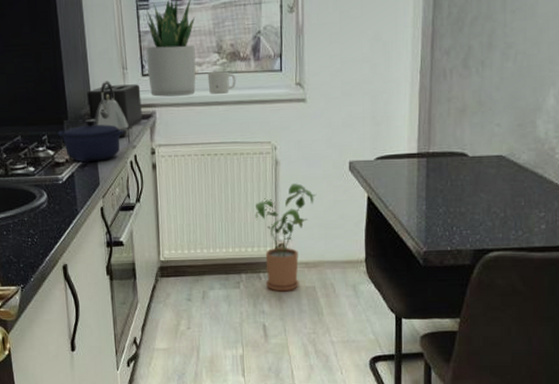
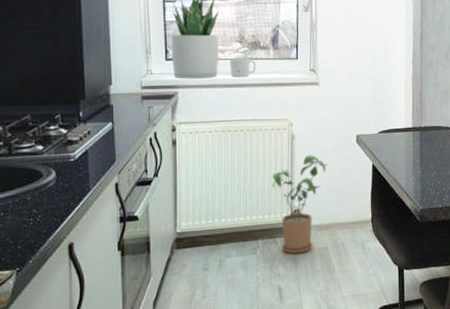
cooking pot: present [57,119,124,163] -> none [72,99,145,140]
toaster: present [87,84,142,130] -> none [107,67,164,109]
kettle: present [93,81,129,138] -> none [112,64,150,116]

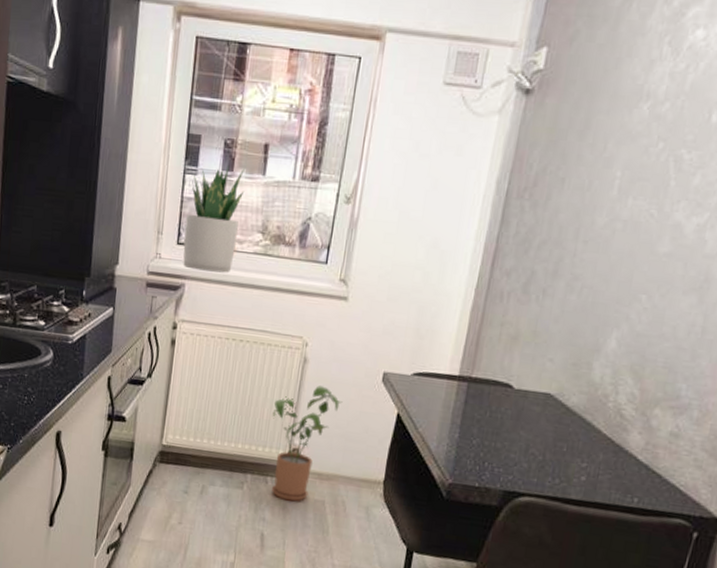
mug: present [230,58,257,78] -> none [245,252,277,278]

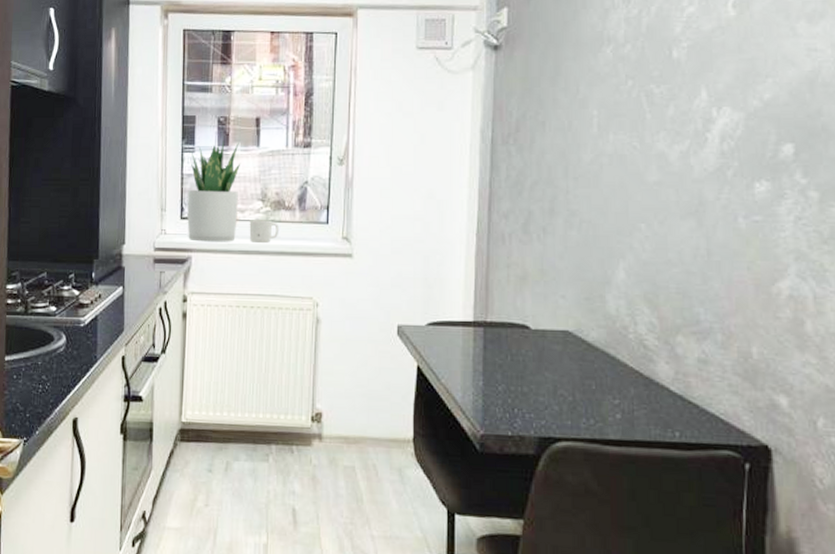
mug: none [245,252,277,278] -> present [249,220,280,244]
house plant: present [271,385,343,502] -> none [290,345,360,470]

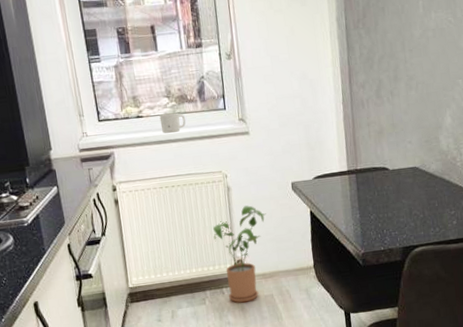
planter: present [187,141,241,242] -> none [97,49,150,139]
house plant: none [290,345,360,470] -> present [213,205,266,303]

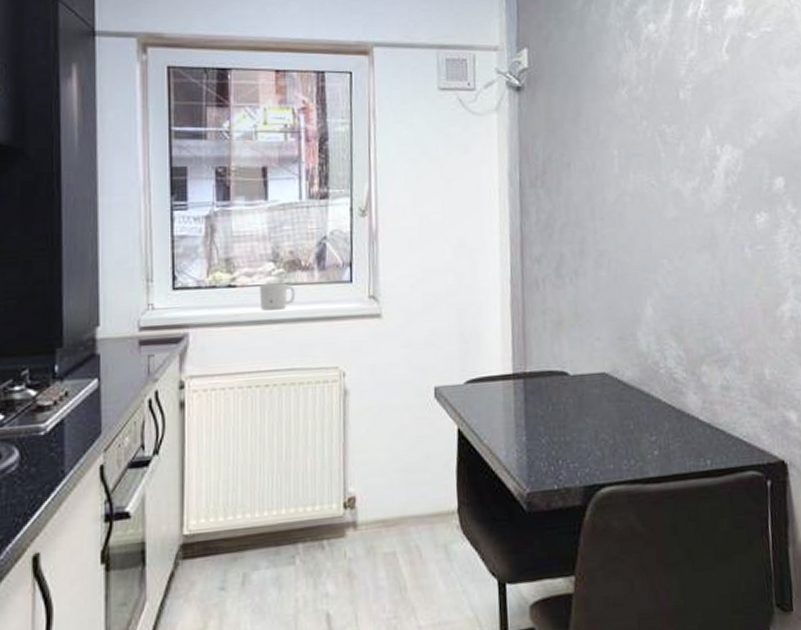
house plant: present [213,205,266,303] -> none [317,417,396,564]

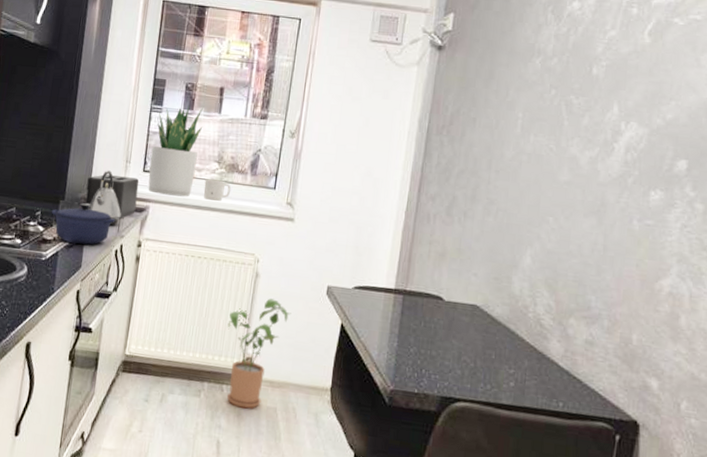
cooking pot: none [45,345,143,404] -> present [51,203,116,245]
toaster: none [93,300,170,358] -> present [84,175,140,220]
kettle: none [99,296,150,369] -> present [87,170,121,226]
planter: none [181,195,247,316] -> present [148,105,203,197]
house plant: none [317,417,396,564] -> present [226,298,291,409]

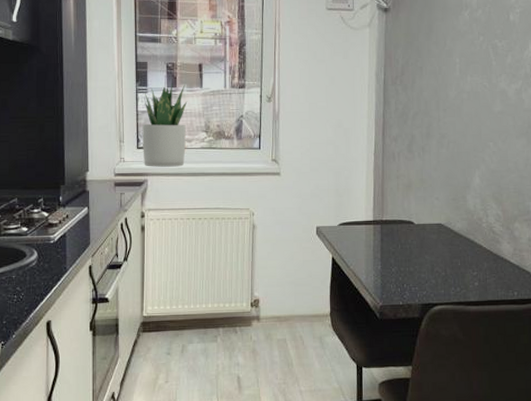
cooking pot: present [51,203,116,245] -> none [53,185,117,224]
toaster: present [84,175,140,220] -> none [85,155,135,195]
kettle: present [87,170,121,226] -> none [88,151,122,202]
mug: present [203,179,232,202] -> none [196,147,221,167]
house plant: present [226,298,291,409] -> none [233,245,288,344]

